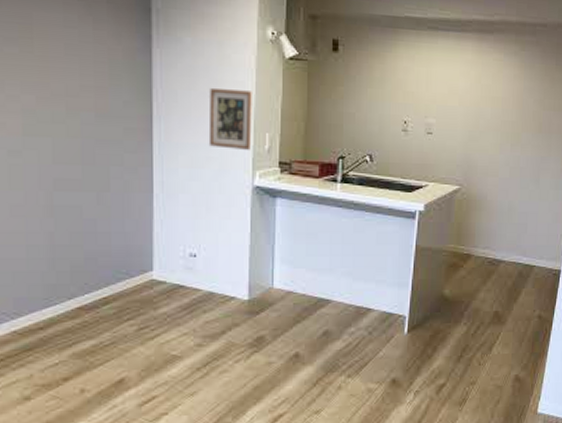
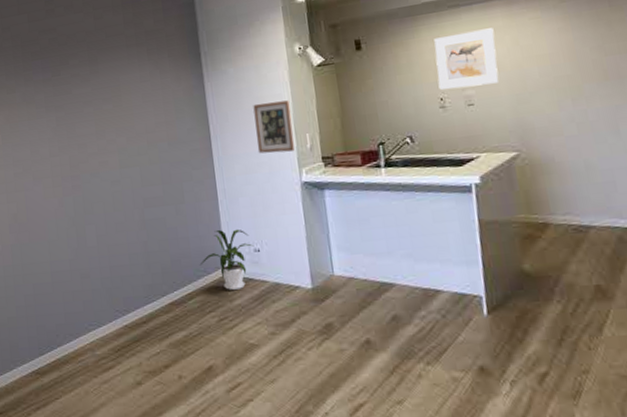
house plant: none [121,229,191,297] -> present [199,229,255,290]
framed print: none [405,57,463,116] -> present [434,28,499,90]

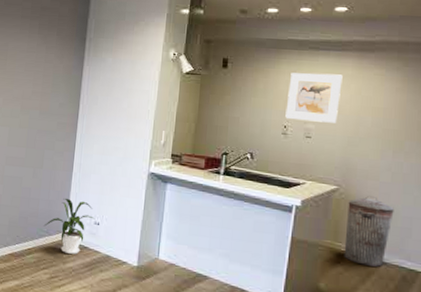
picture frame: present [253,100,294,154] -> none [117,94,154,143]
trash can: none [534,154,592,234] -> present [344,195,394,267]

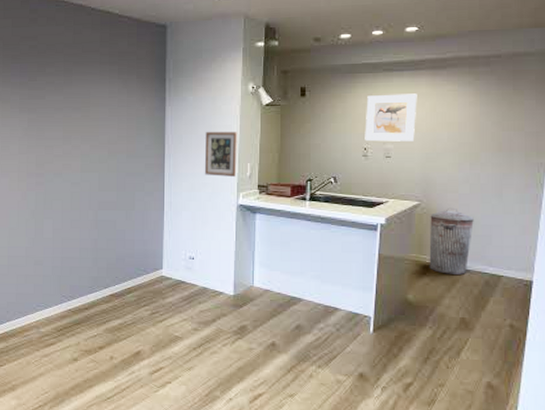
house plant: present [43,199,96,254] -> none [140,237,190,289]
picture frame: none [117,94,154,143] -> present [204,131,237,176]

